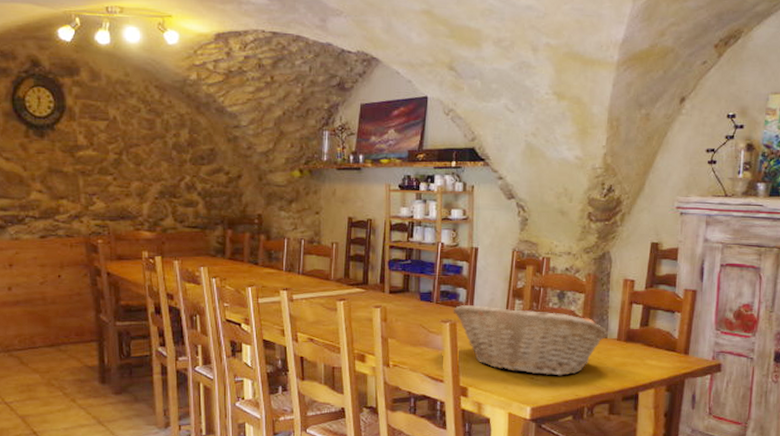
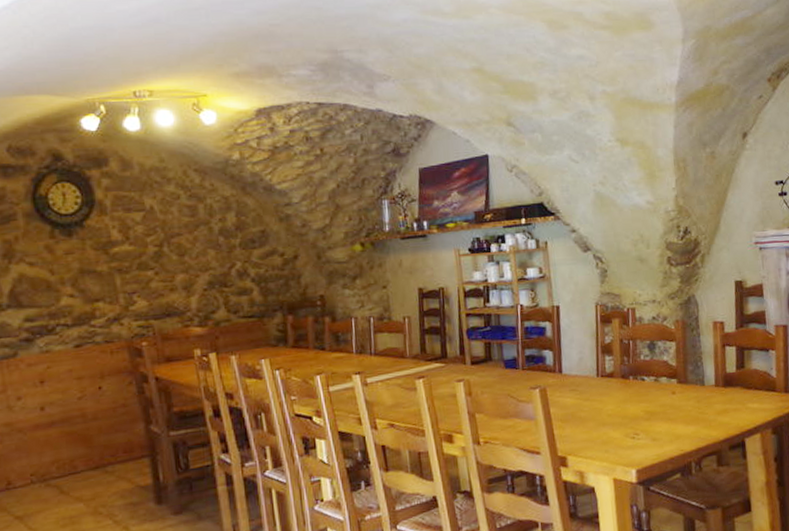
fruit basket: present [453,304,609,376] -> none [541,362,706,434]

